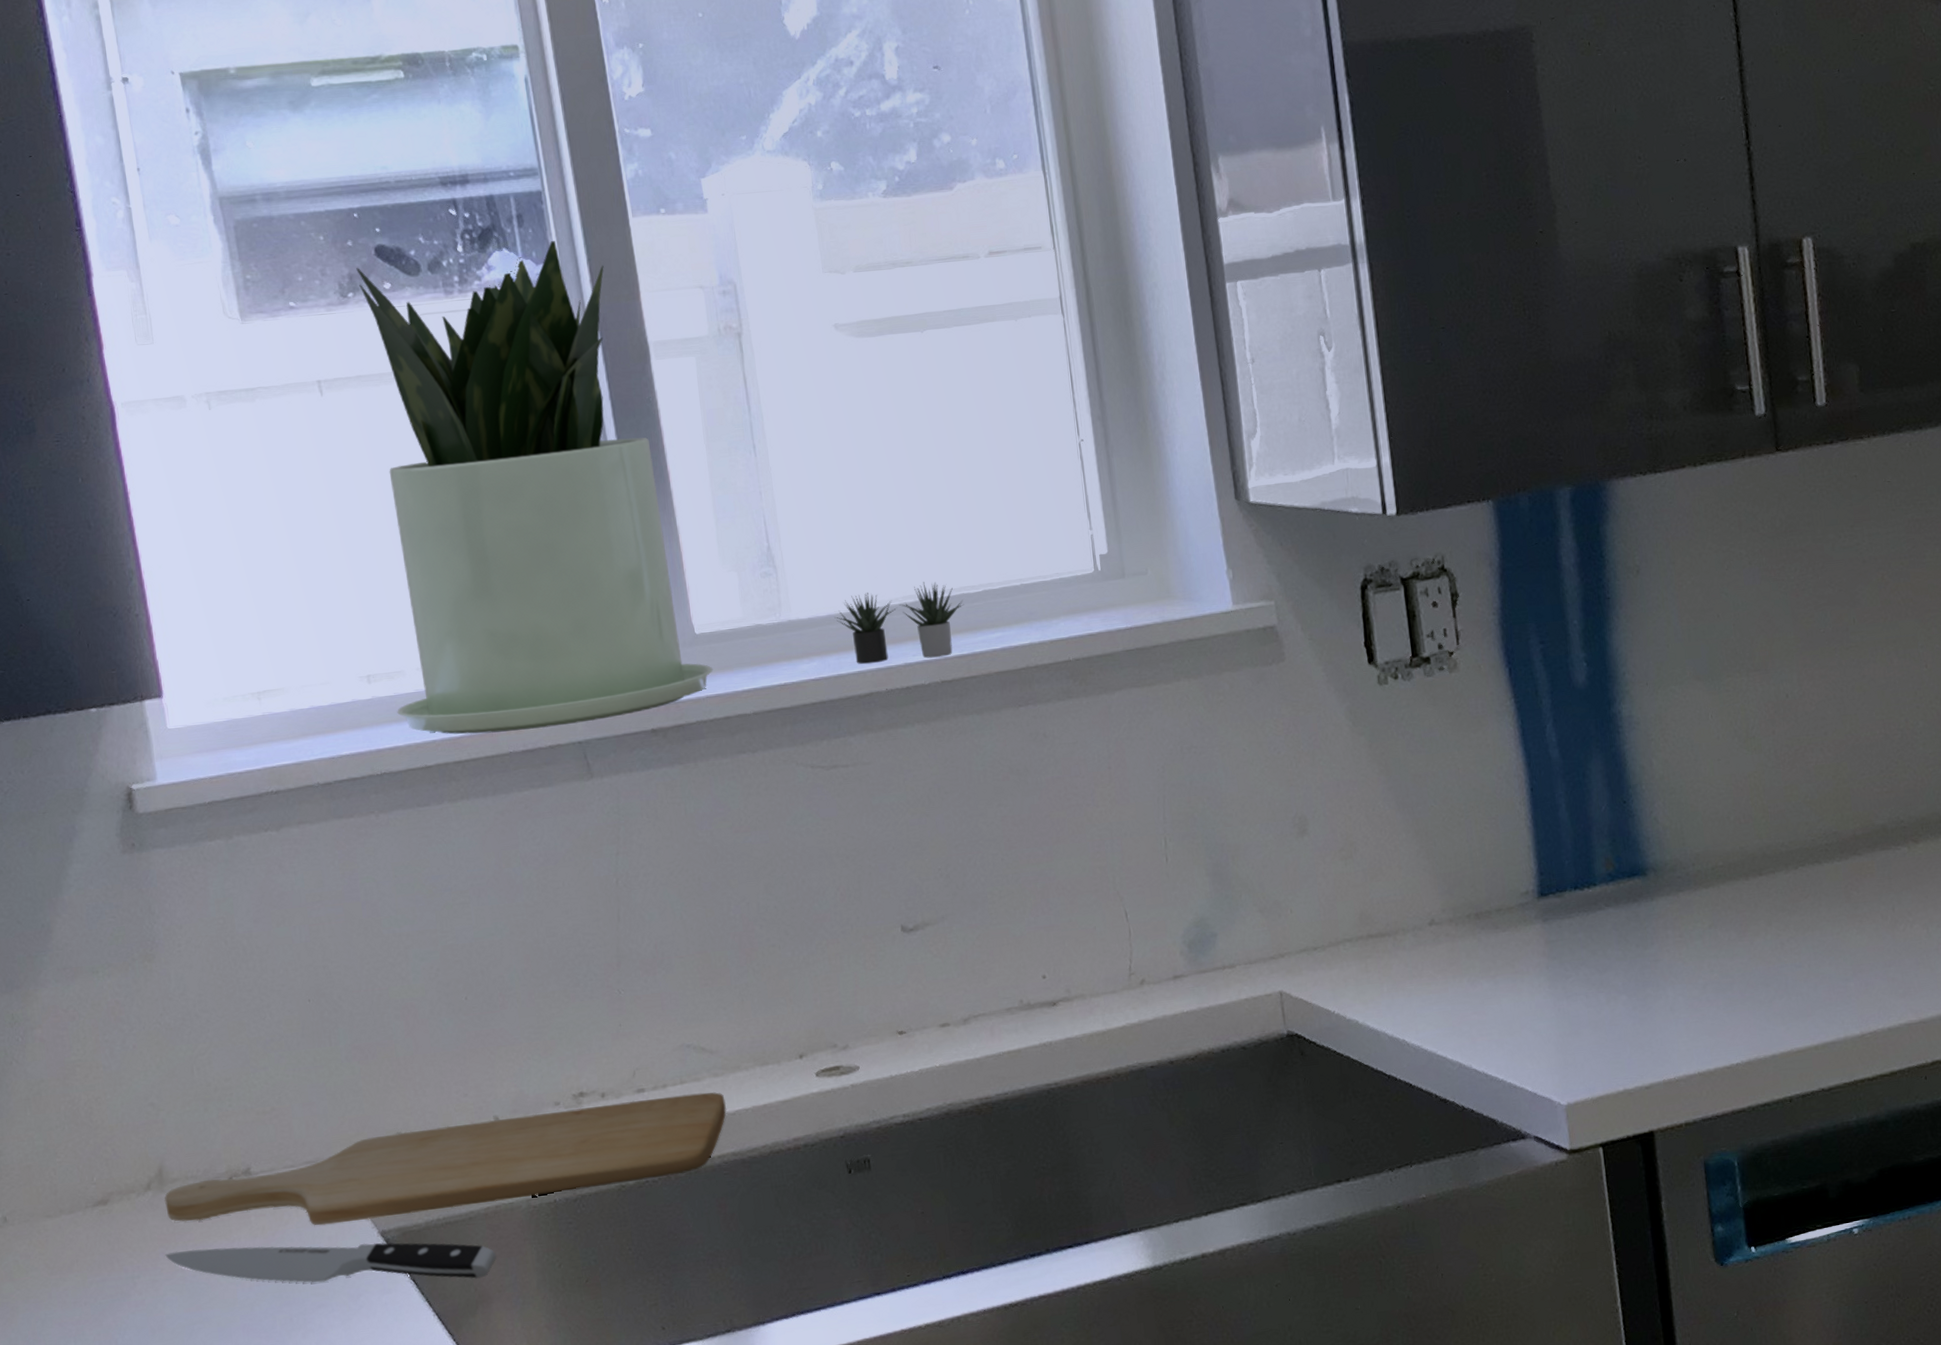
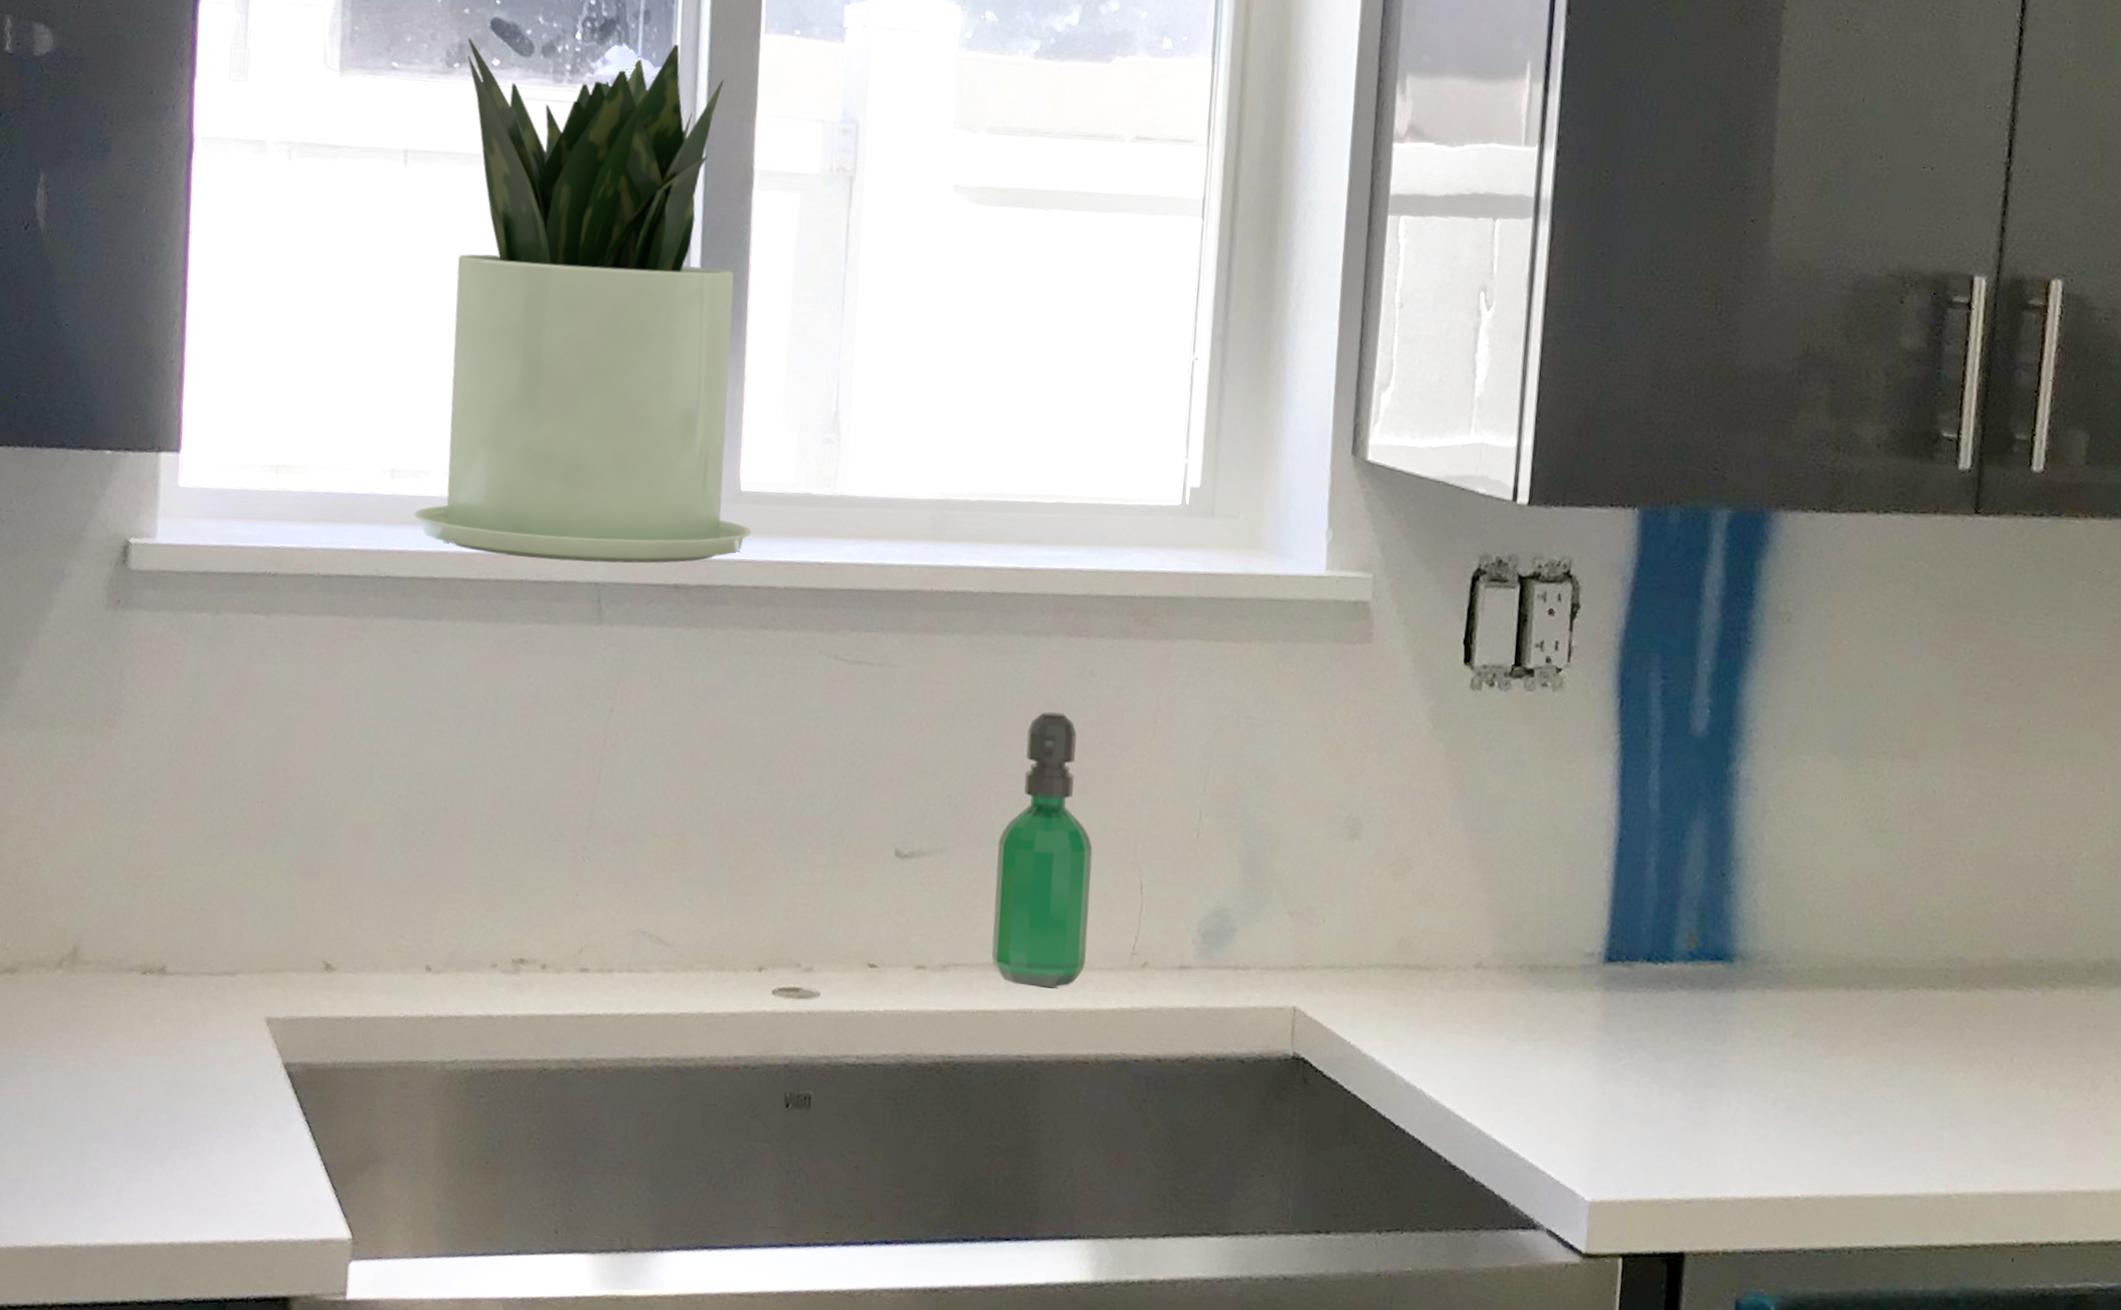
chopping board: present [164,1091,727,1226] -> none [72,960,671,1070]
kitchen knife: present [165,1242,497,1283] -> none [61,1038,399,1136]
succulent plant: present [834,581,964,665] -> none [891,480,1033,567]
soap dispenser: none [991,776,1090,1022] -> present [991,711,1093,988]

